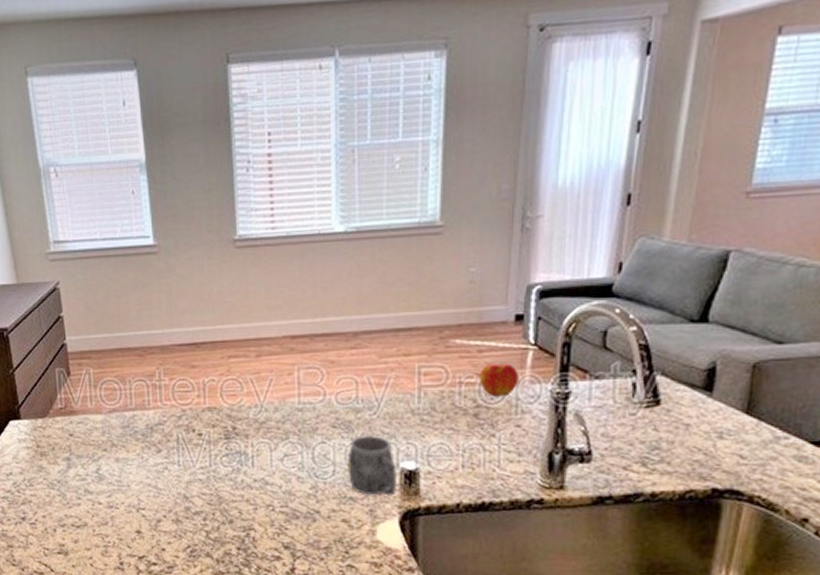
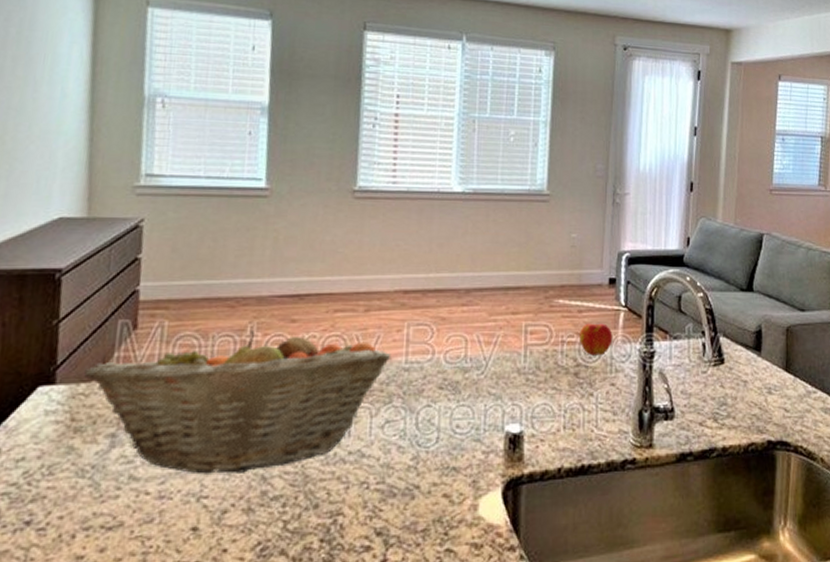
fruit basket: none [39,376,285,492] -> present [84,331,392,474]
mug: present [347,435,398,496] -> none [452,396,502,464]

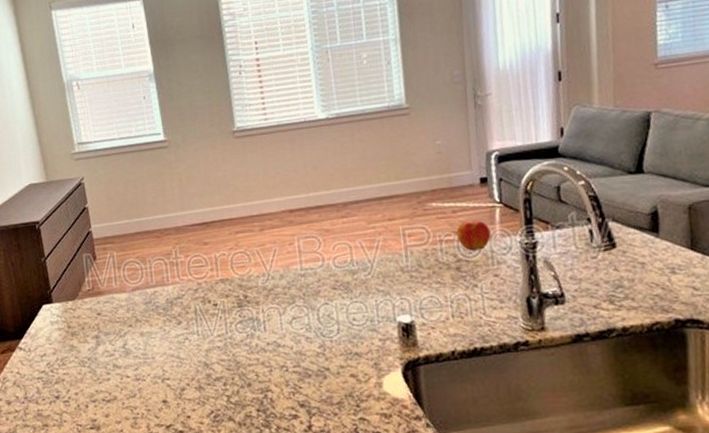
fruit basket: present [84,331,392,474] -> none [69,254,288,363]

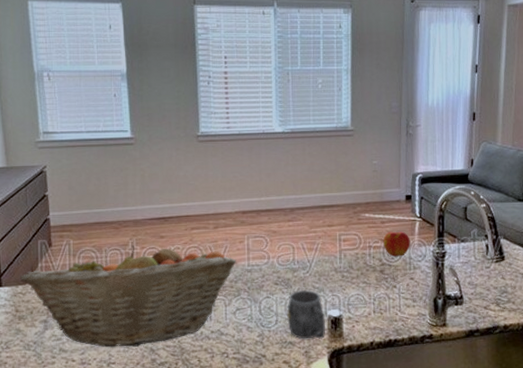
fruit basket: none [69,254,288,363] -> present [20,245,237,348]
mug: none [349,293,396,350] -> present [287,289,326,339]

